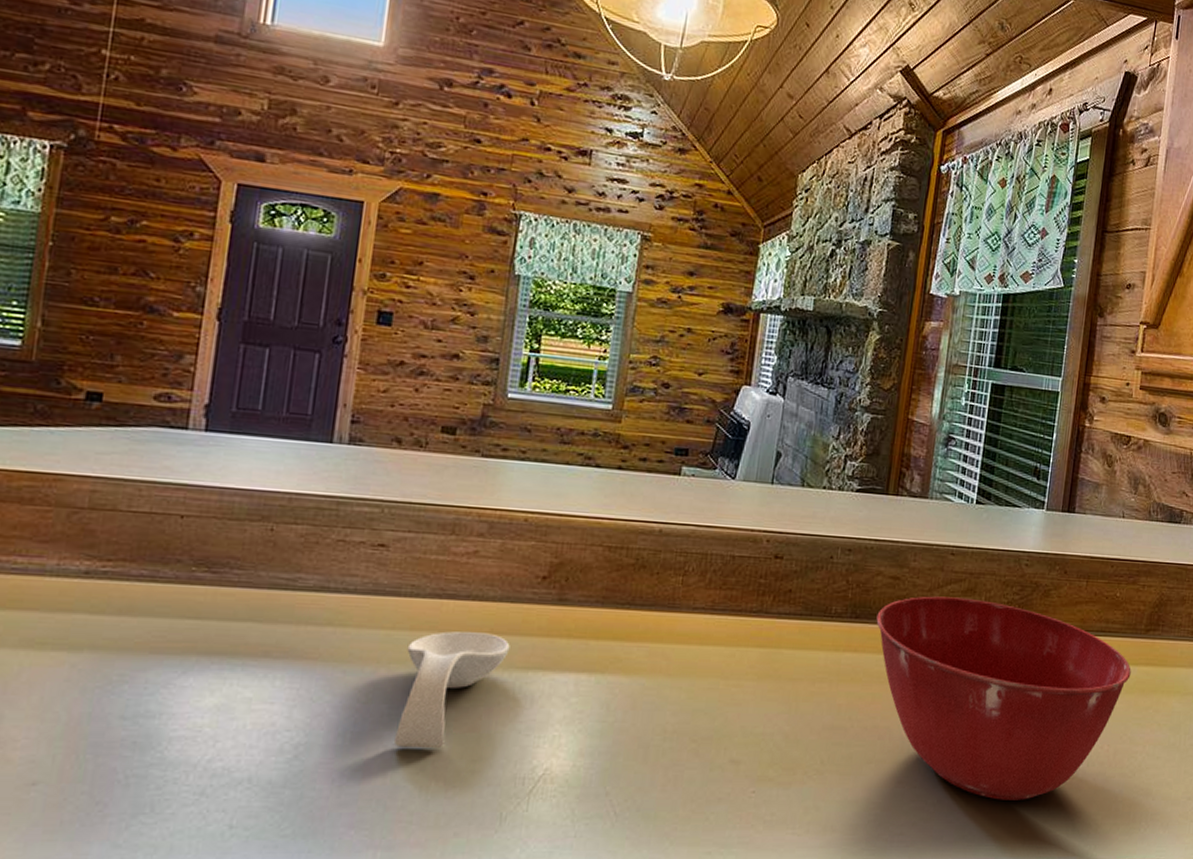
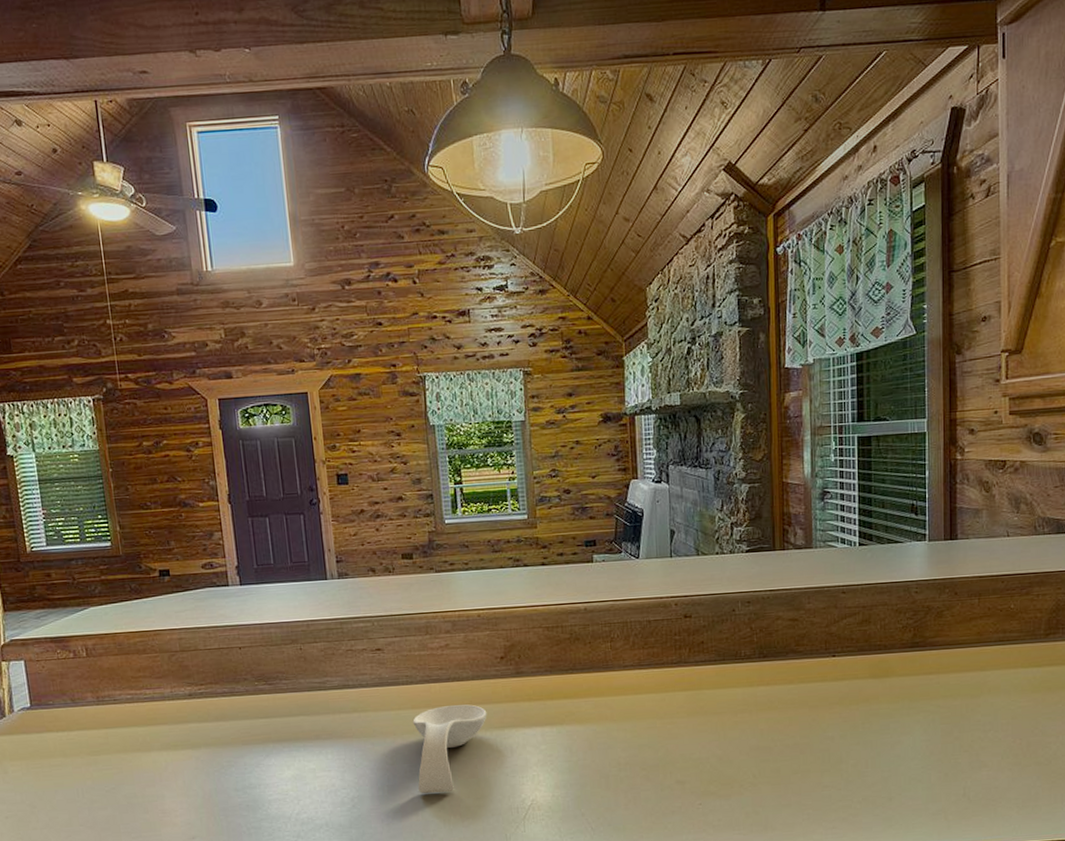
mixing bowl: present [876,596,1131,800] -> none [782,628,1035,794]

